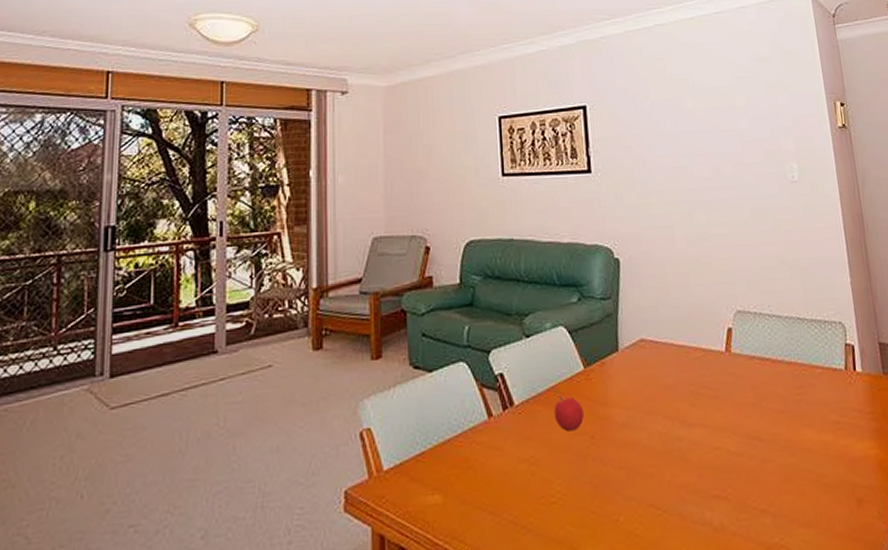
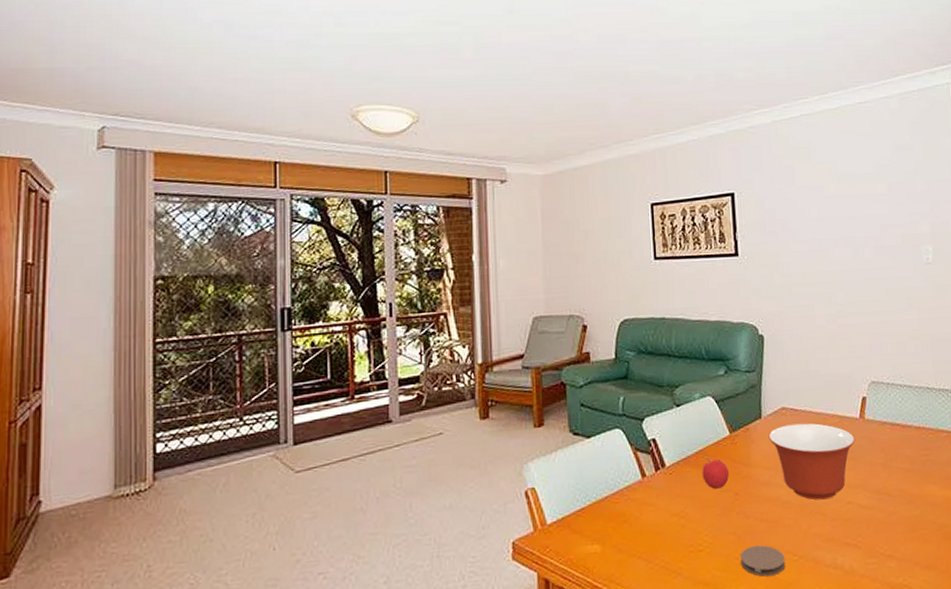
coaster: none [596,496,648,534] -> present [740,545,786,577]
mixing bowl: none [626,357,722,445] -> present [768,423,855,500]

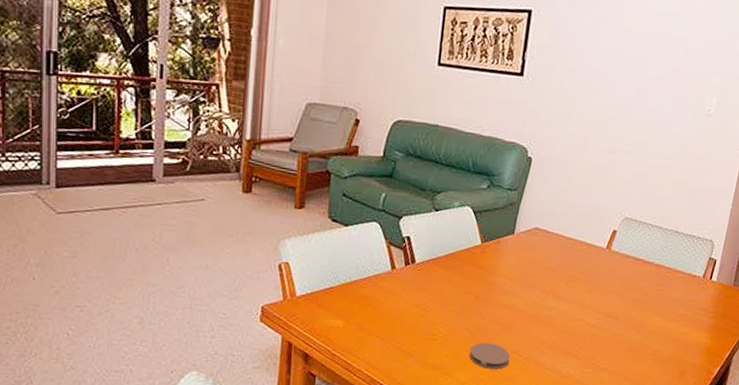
fruit: present [702,457,729,489] -> none [448,261,474,290]
mixing bowl: present [768,423,855,500] -> none [517,243,598,314]

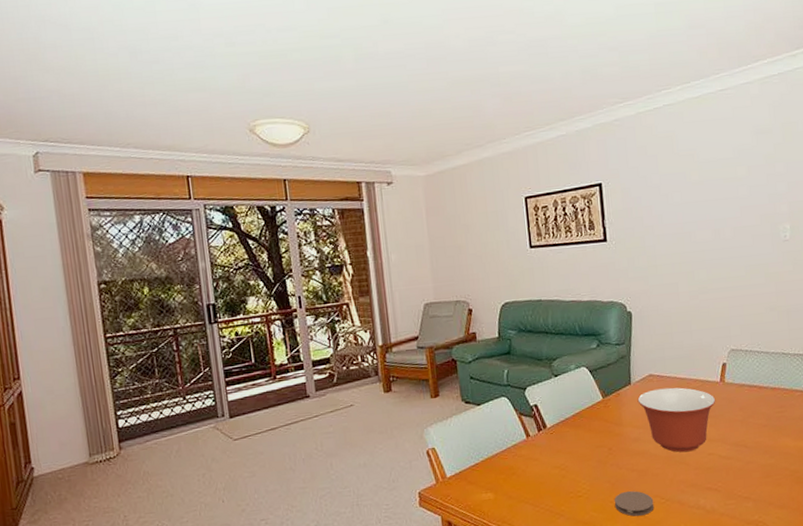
mixing bowl: none [517,243,598,314] -> present [637,387,716,453]

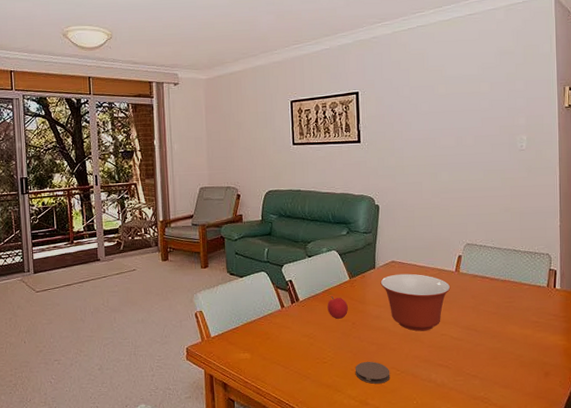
fruit: none [579,419,603,446] -> present [327,296,348,319]

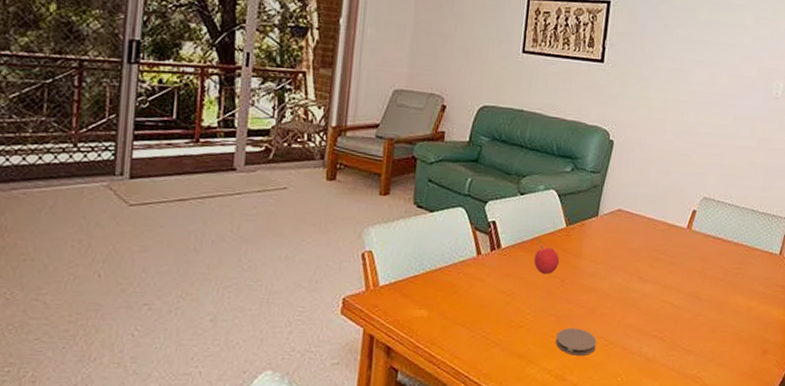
mixing bowl: present [380,273,451,332] -> none [601,225,679,296]

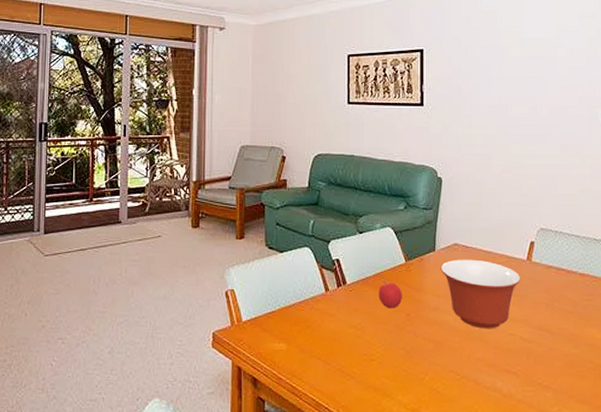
coaster: present [555,327,597,355] -> none [407,361,449,390]
mixing bowl: none [601,225,679,296] -> present [440,259,521,329]

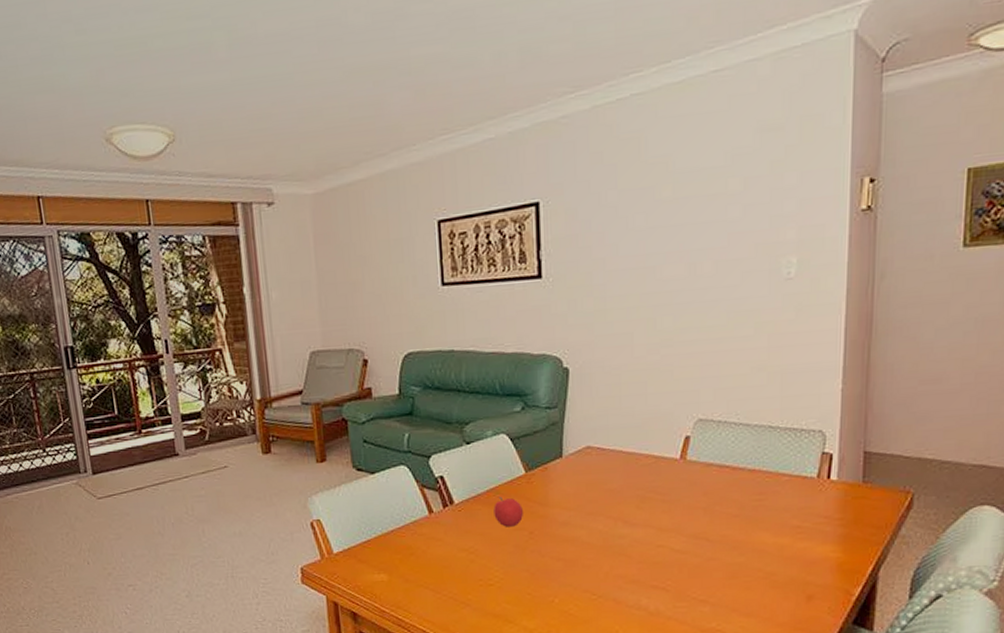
mixing bowl: present [440,259,521,329] -> none [569,463,673,542]

